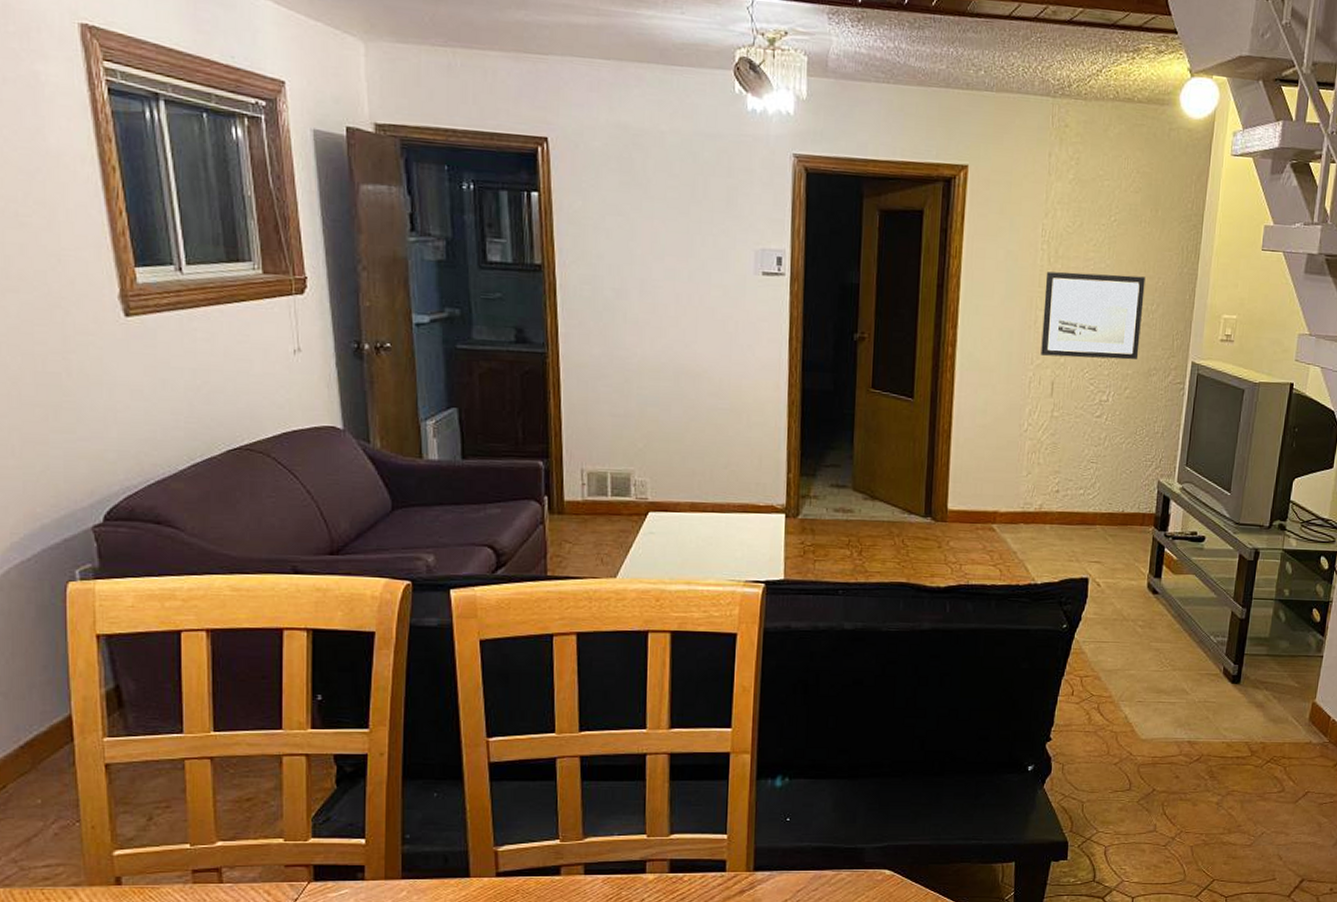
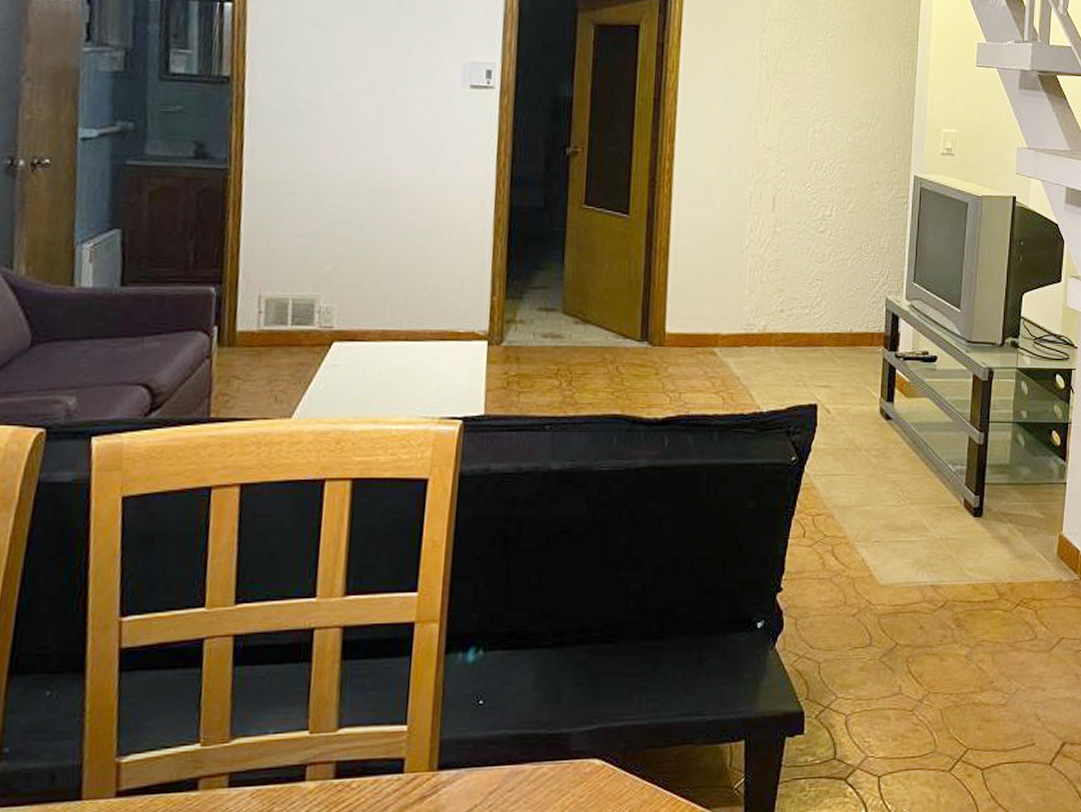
wall art: present [1041,271,1146,360] -> none [761,86,864,174]

